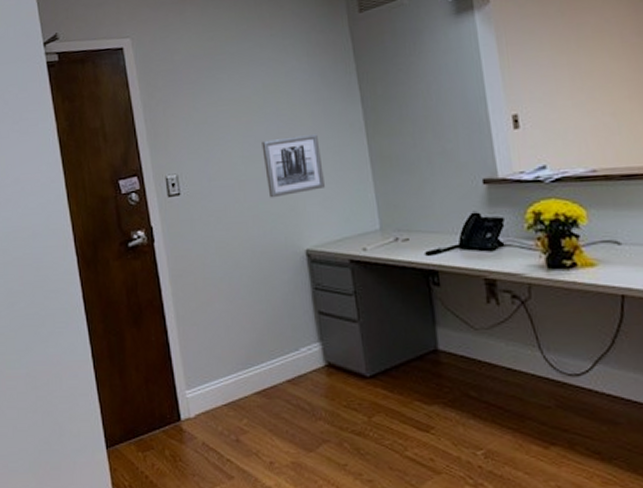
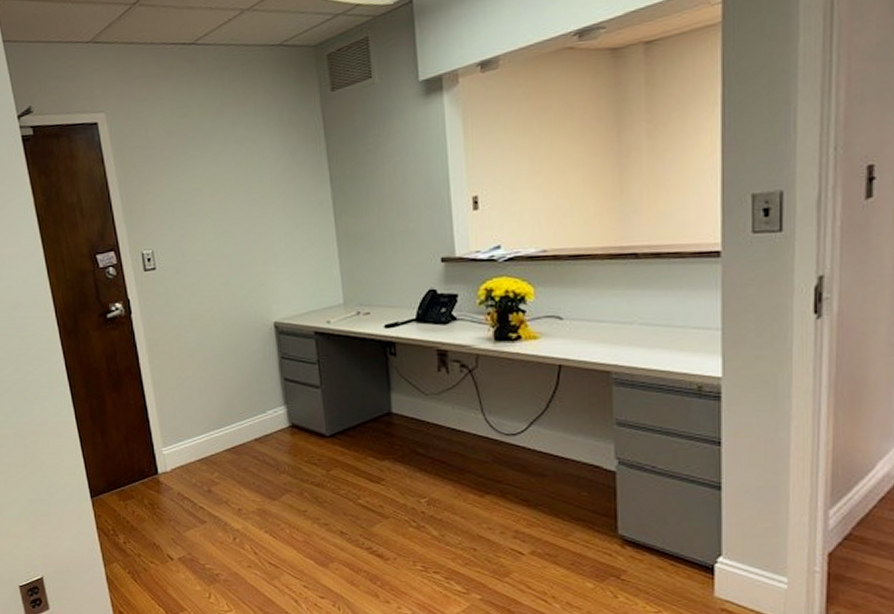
wall art: present [262,134,325,198] -> none [234,212,293,274]

